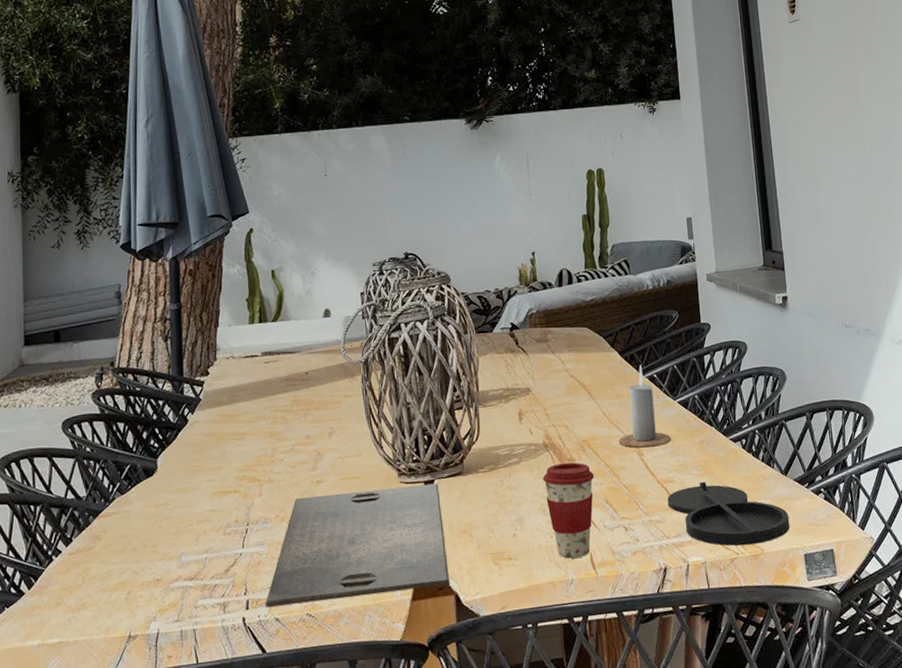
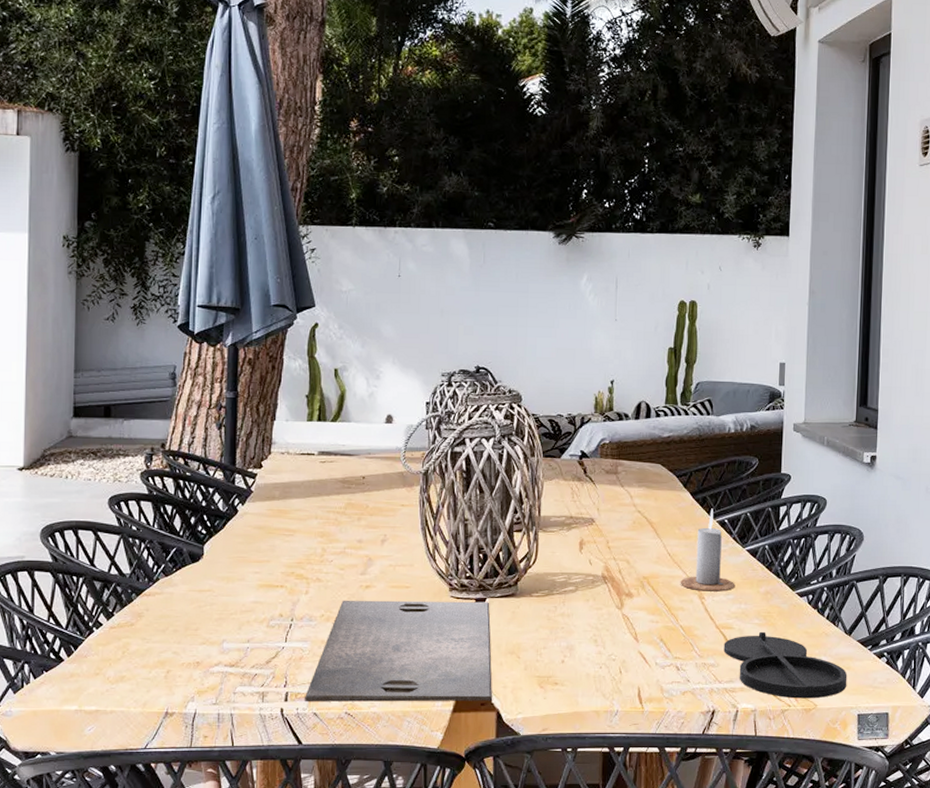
coffee cup: present [542,462,595,559] -> none [597,597,651,690]

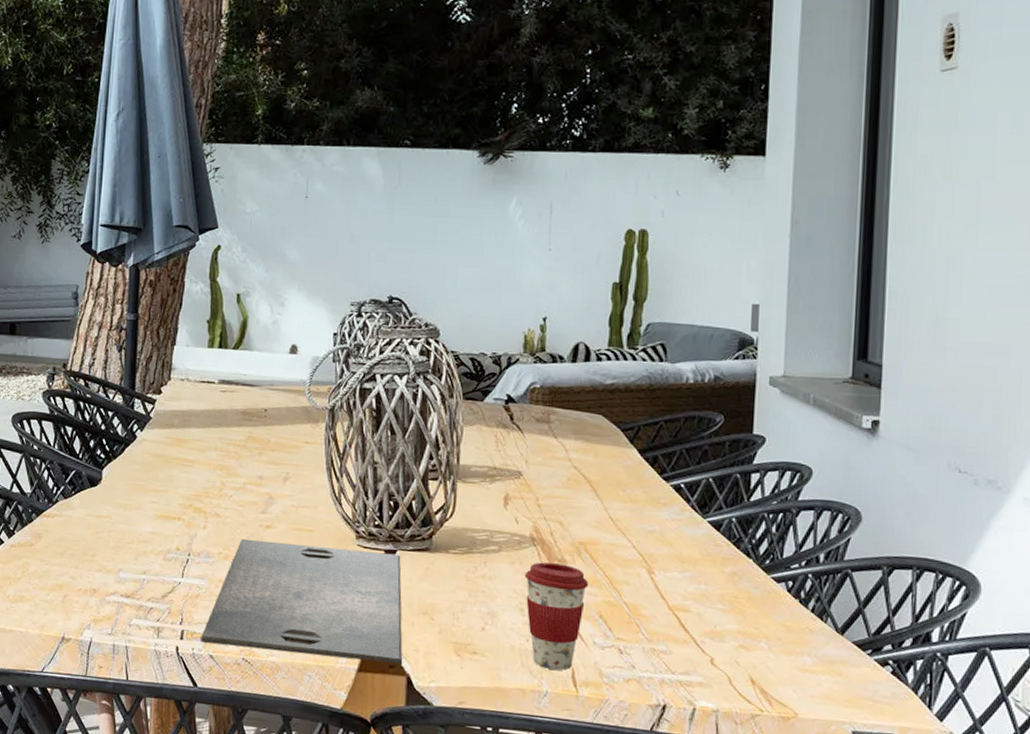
coffee cup: none [597,597,651,690] -> present [524,562,589,671]
candle: present [680,508,735,592] -> none [624,469,693,568]
plate: present [723,631,848,699] -> none [677,618,839,706]

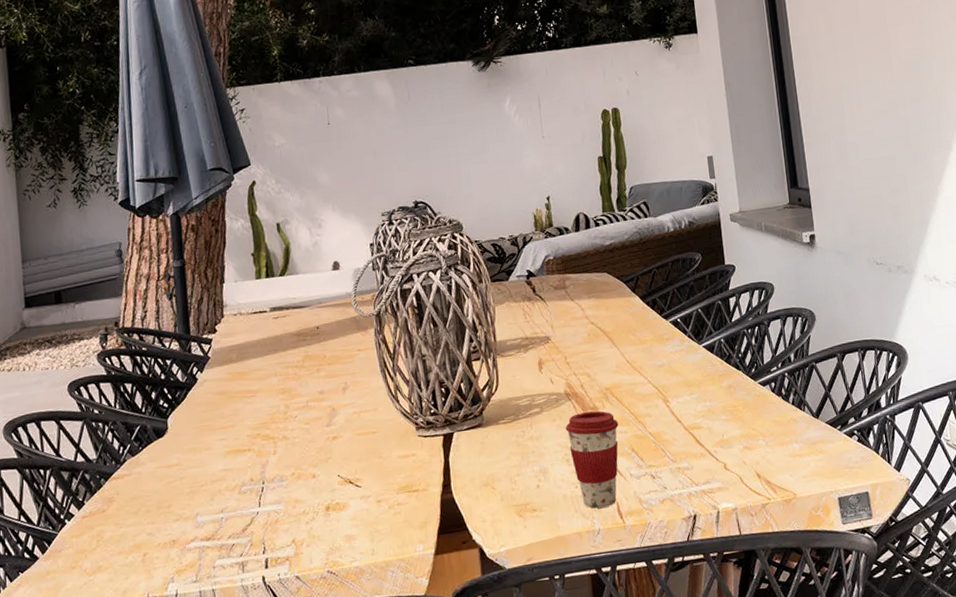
cutting board: present [201,538,402,665] -> none [285,436,473,566]

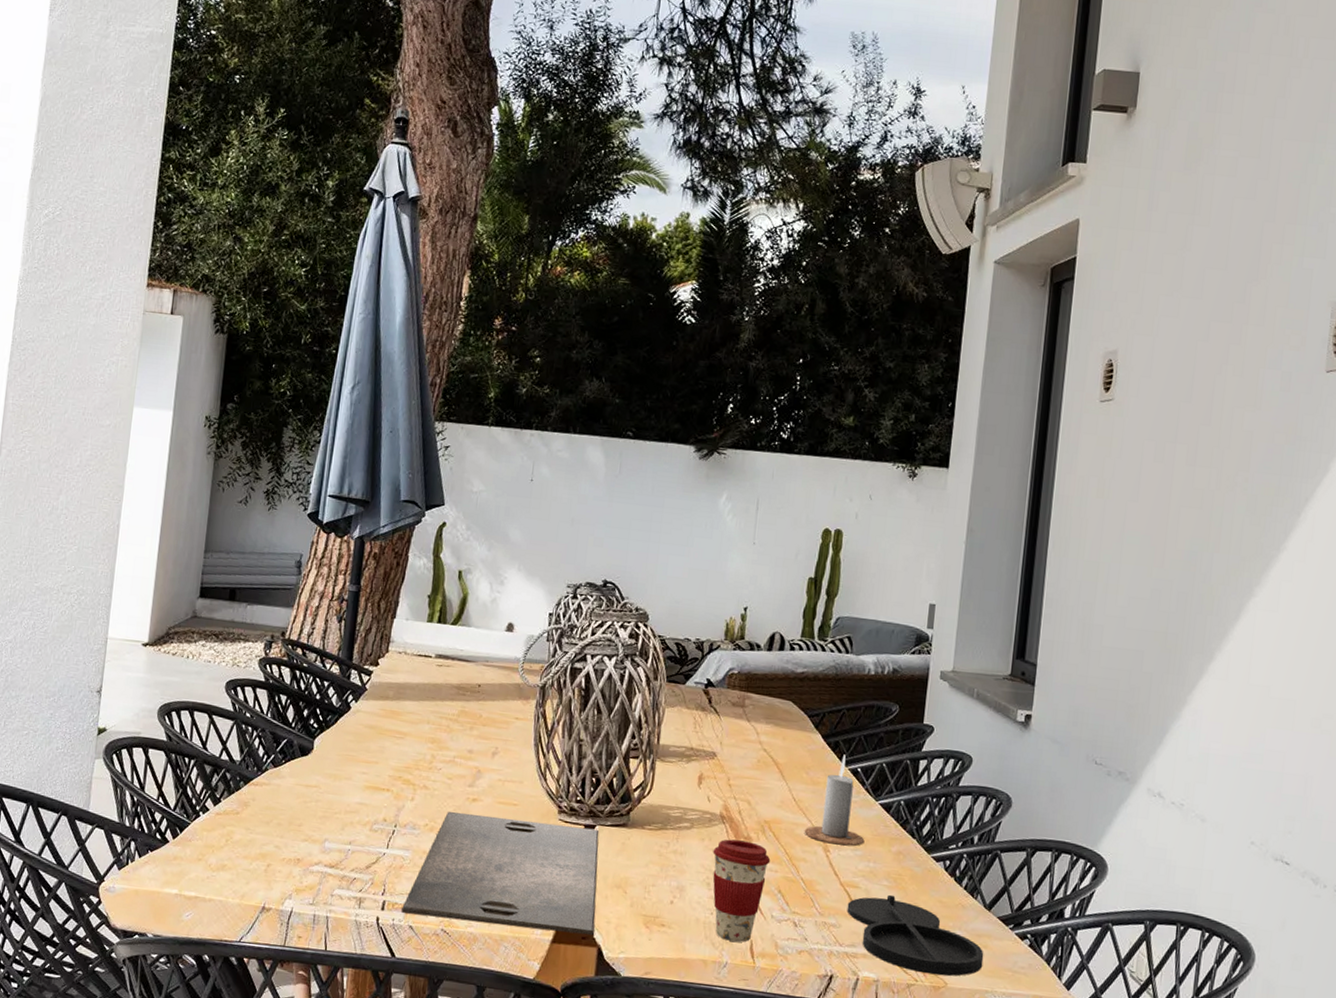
cutting board: none [285,436,473,566] -> present [401,811,599,936]
candle: none [642,309,698,395] -> present [804,754,865,846]
plate: none [695,426,823,491] -> present [847,894,984,976]

